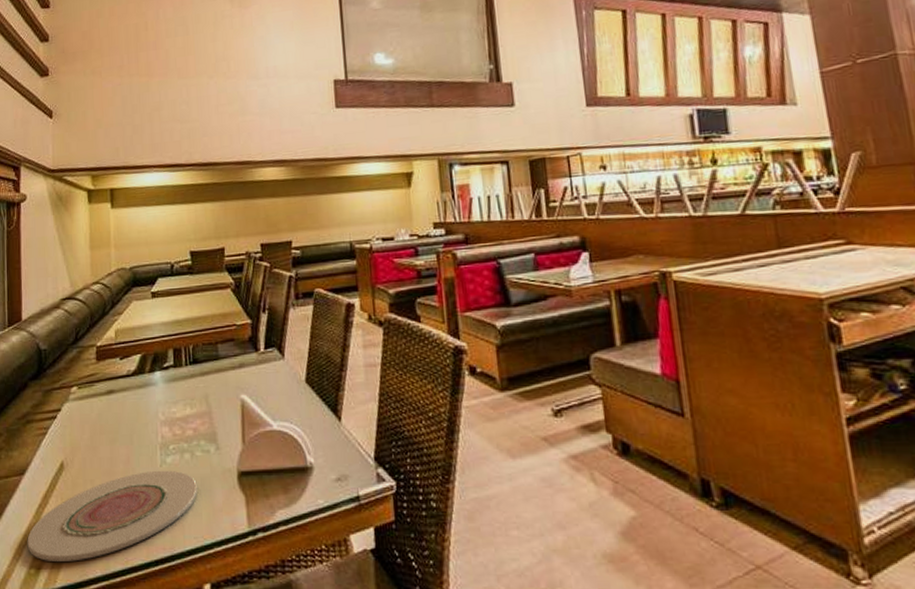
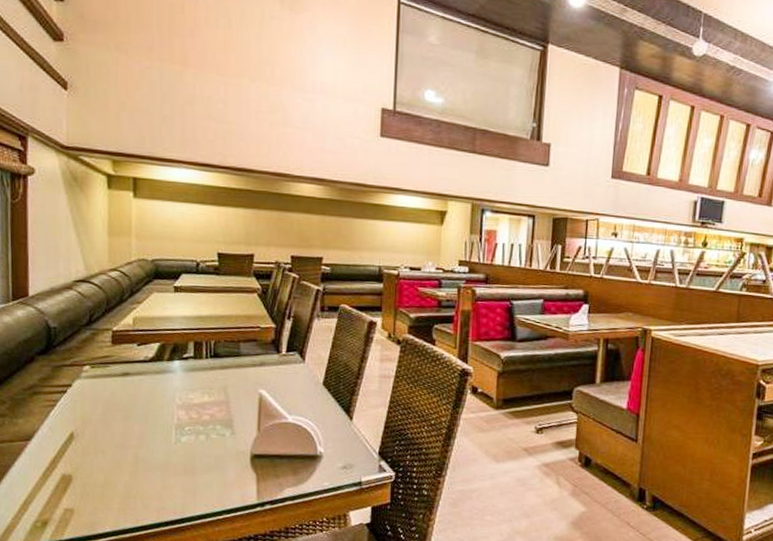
plate: present [27,470,197,562] -> none [33,447,210,519]

